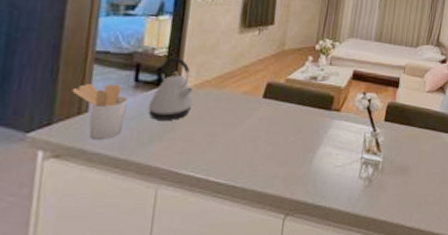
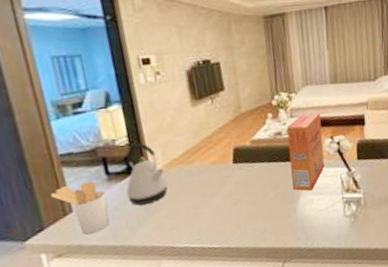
cereal box: none [314,63,358,143] -> present [287,112,325,191]

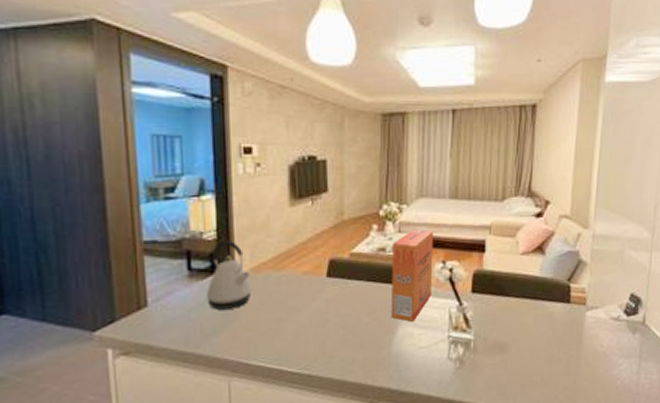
utensil holder: present [50,181,110,235] -> none [127,275,186,334]

